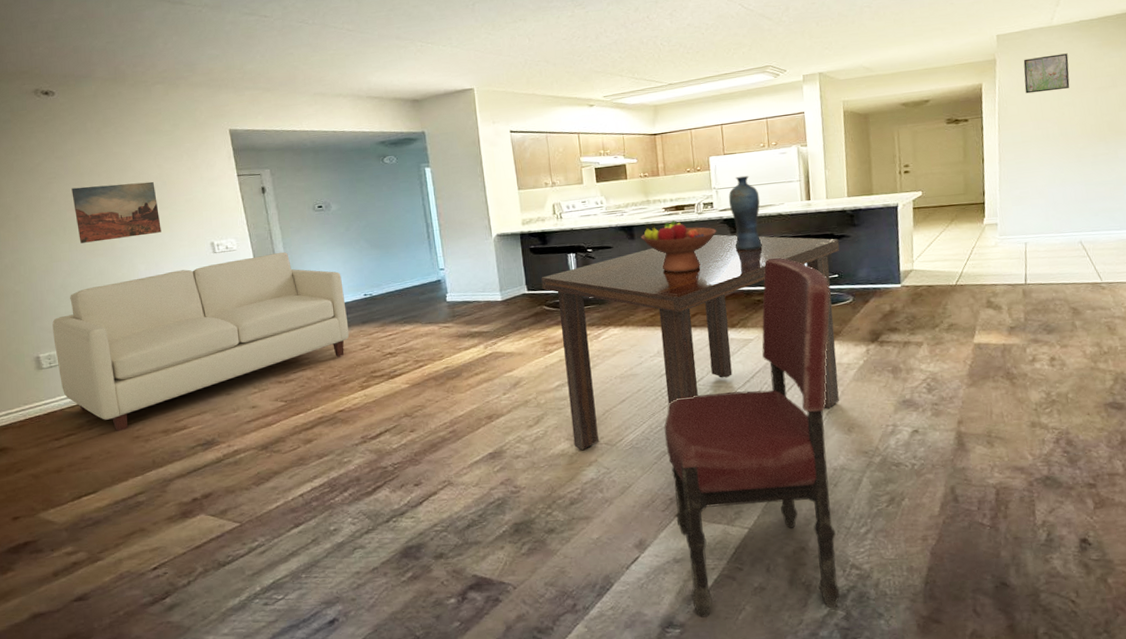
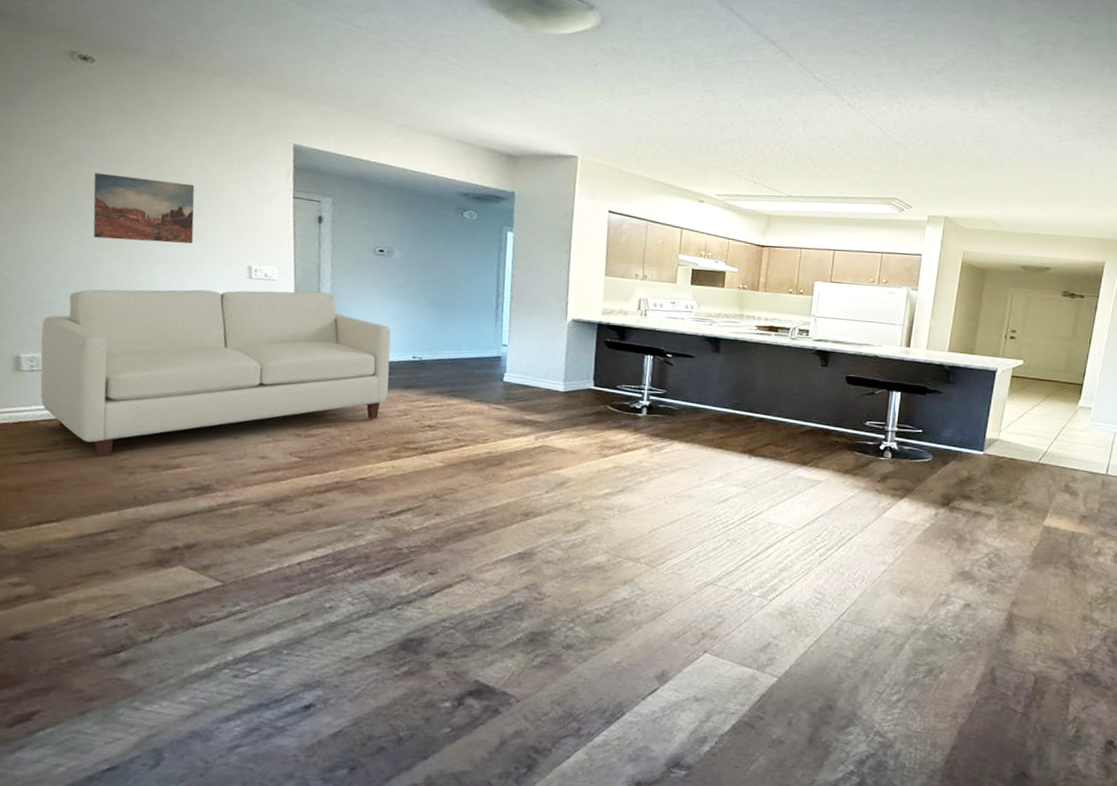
dining table: present [541,234,840,450] -> none [610,364,930,567]
fruit bowl: present [640,220,717,273] -> none [726,339,807,398]
dining chair: present [664,258,841,618] -> none [705,400,912,774]
vase: present [728,175,762,251] -> none [823,307,859,388]

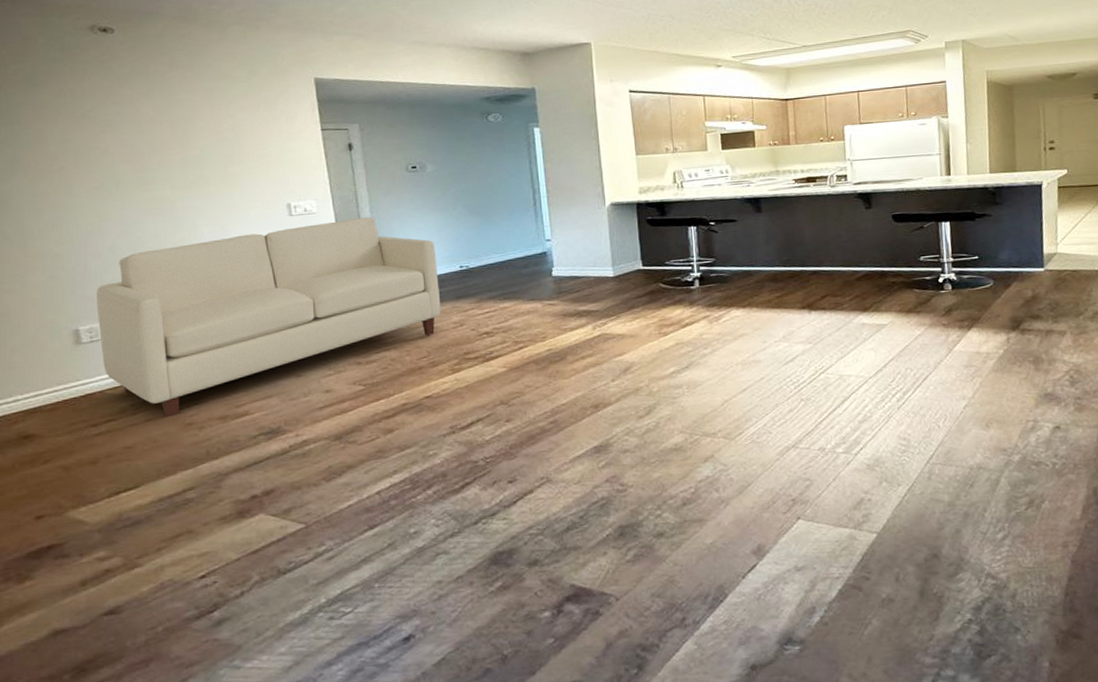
wall art: present [93,172,195,244] -> none [128,133,230,201]

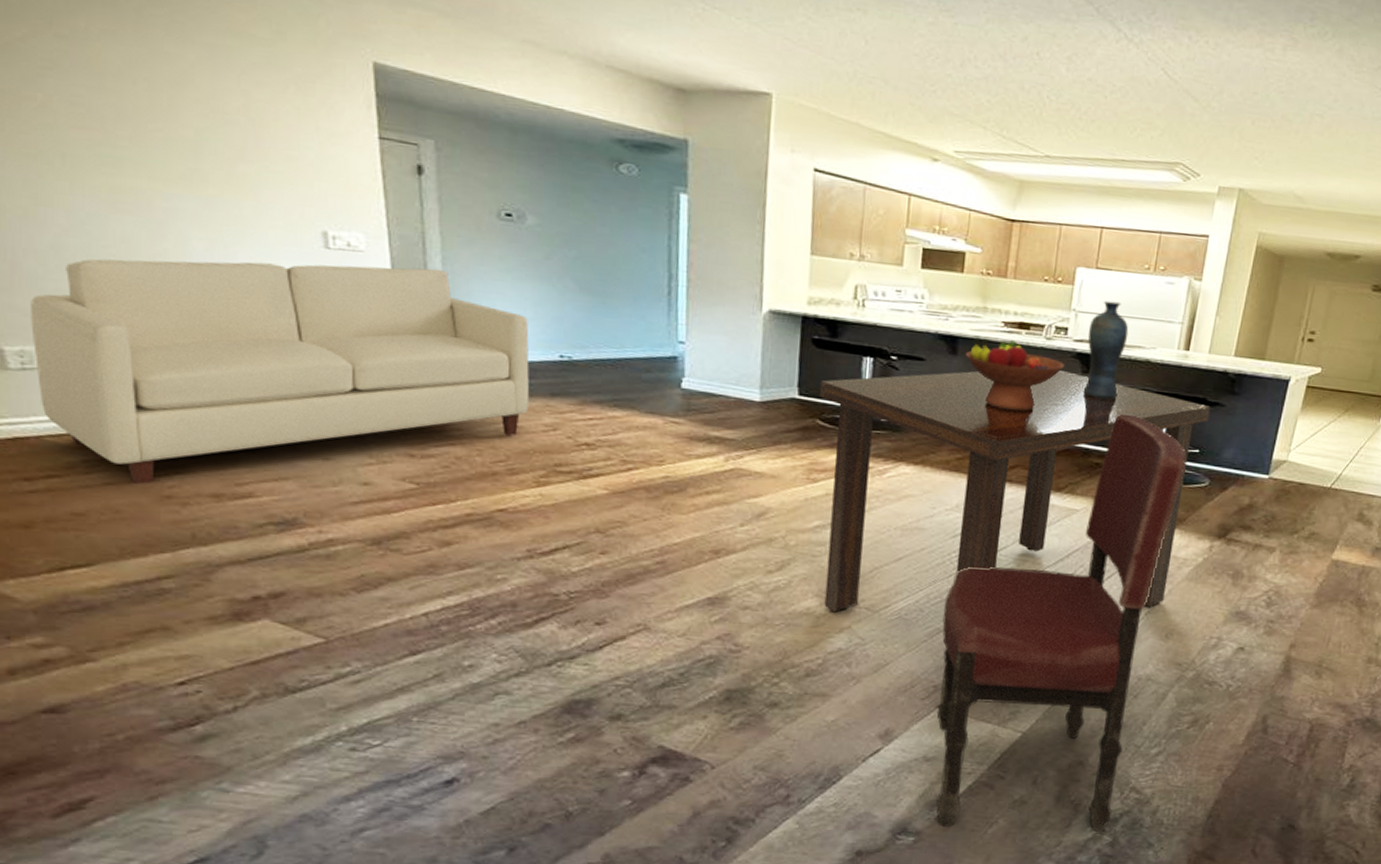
dining table: none [658,209,981,444] -> present [819,369,1211,612]
fruit bowl: none [768,193,851,250] -> present [965,338,1065,411]
dining chair: none [788,236,975,633] -> present [936,414,1186,833]
vase: none [863,147,899,228] -> present [1083,300,1129,400]

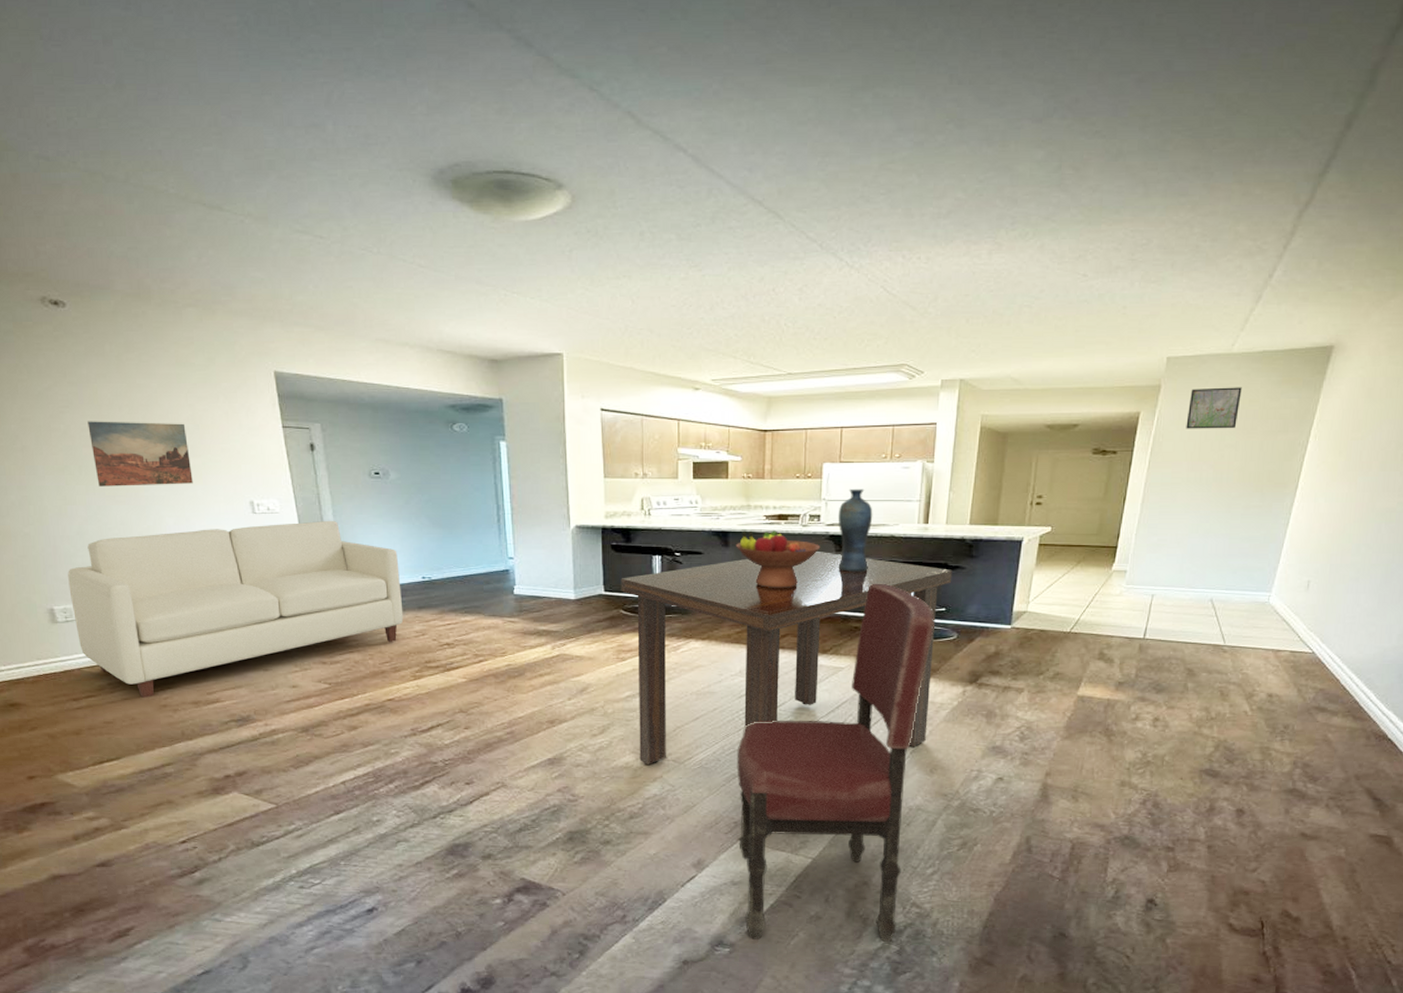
wall art: none [81,93,239,199] -> present [87,421,193,487]

